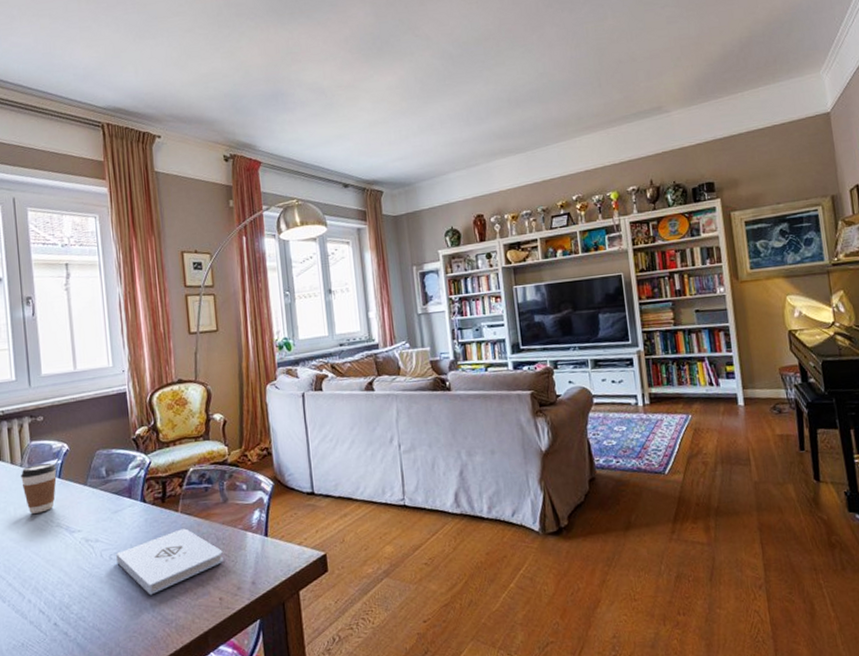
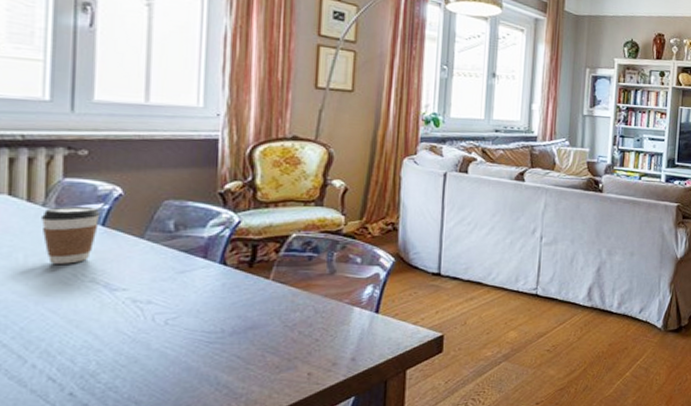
notepad: present [116,528,223,596] -> none [174,297,320,367]

